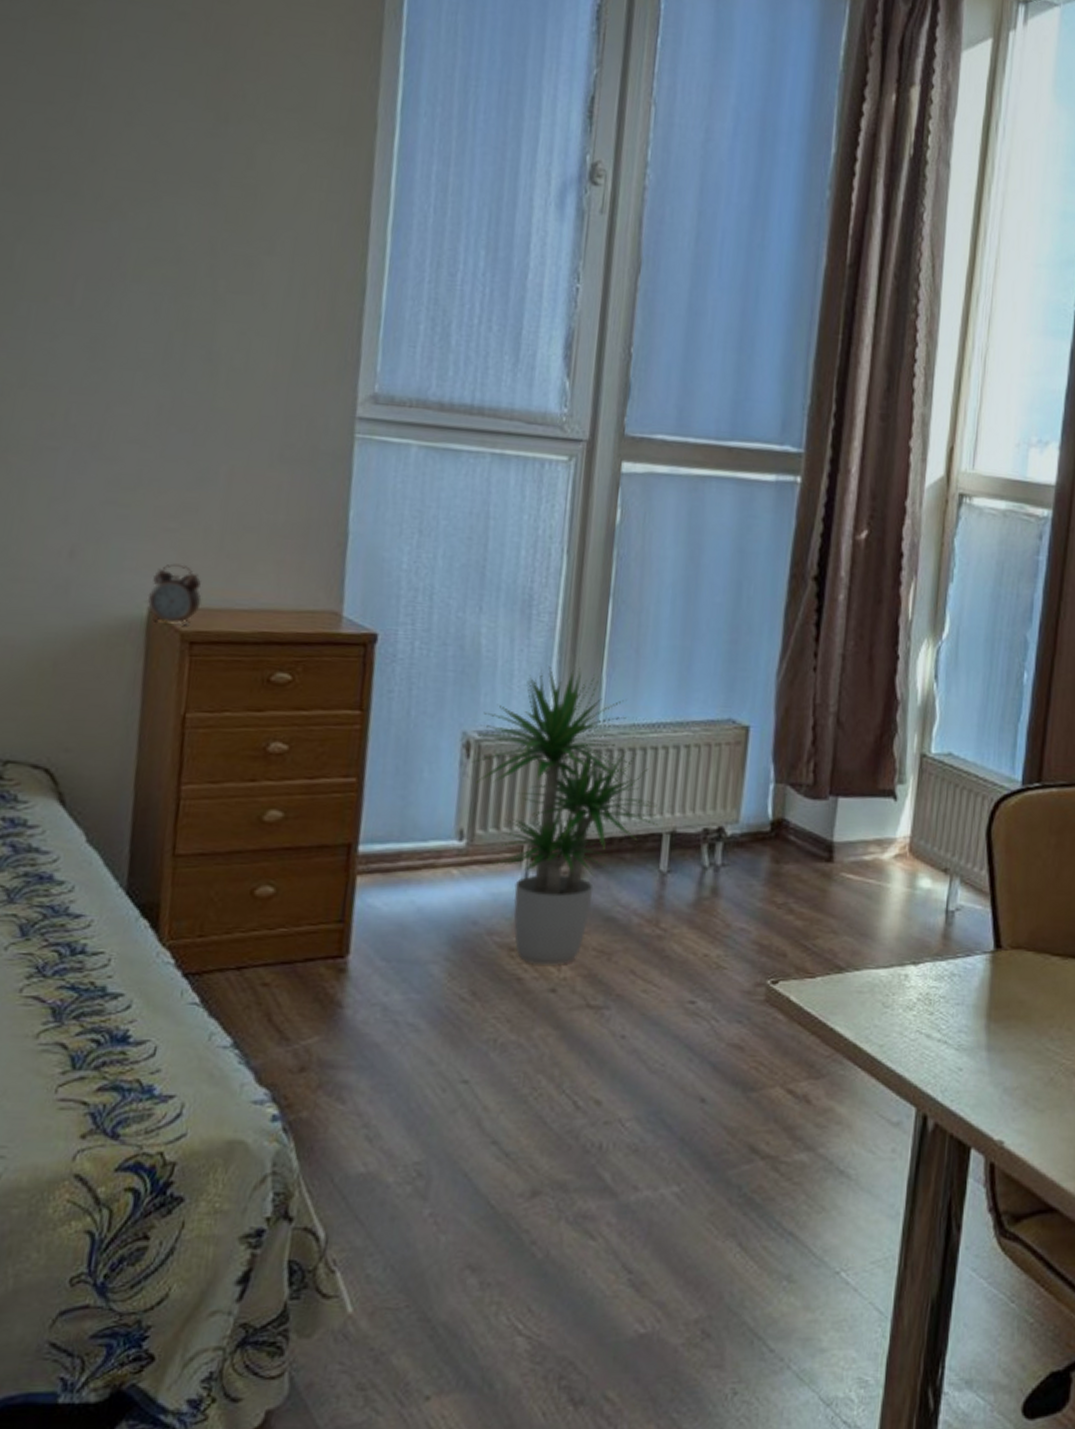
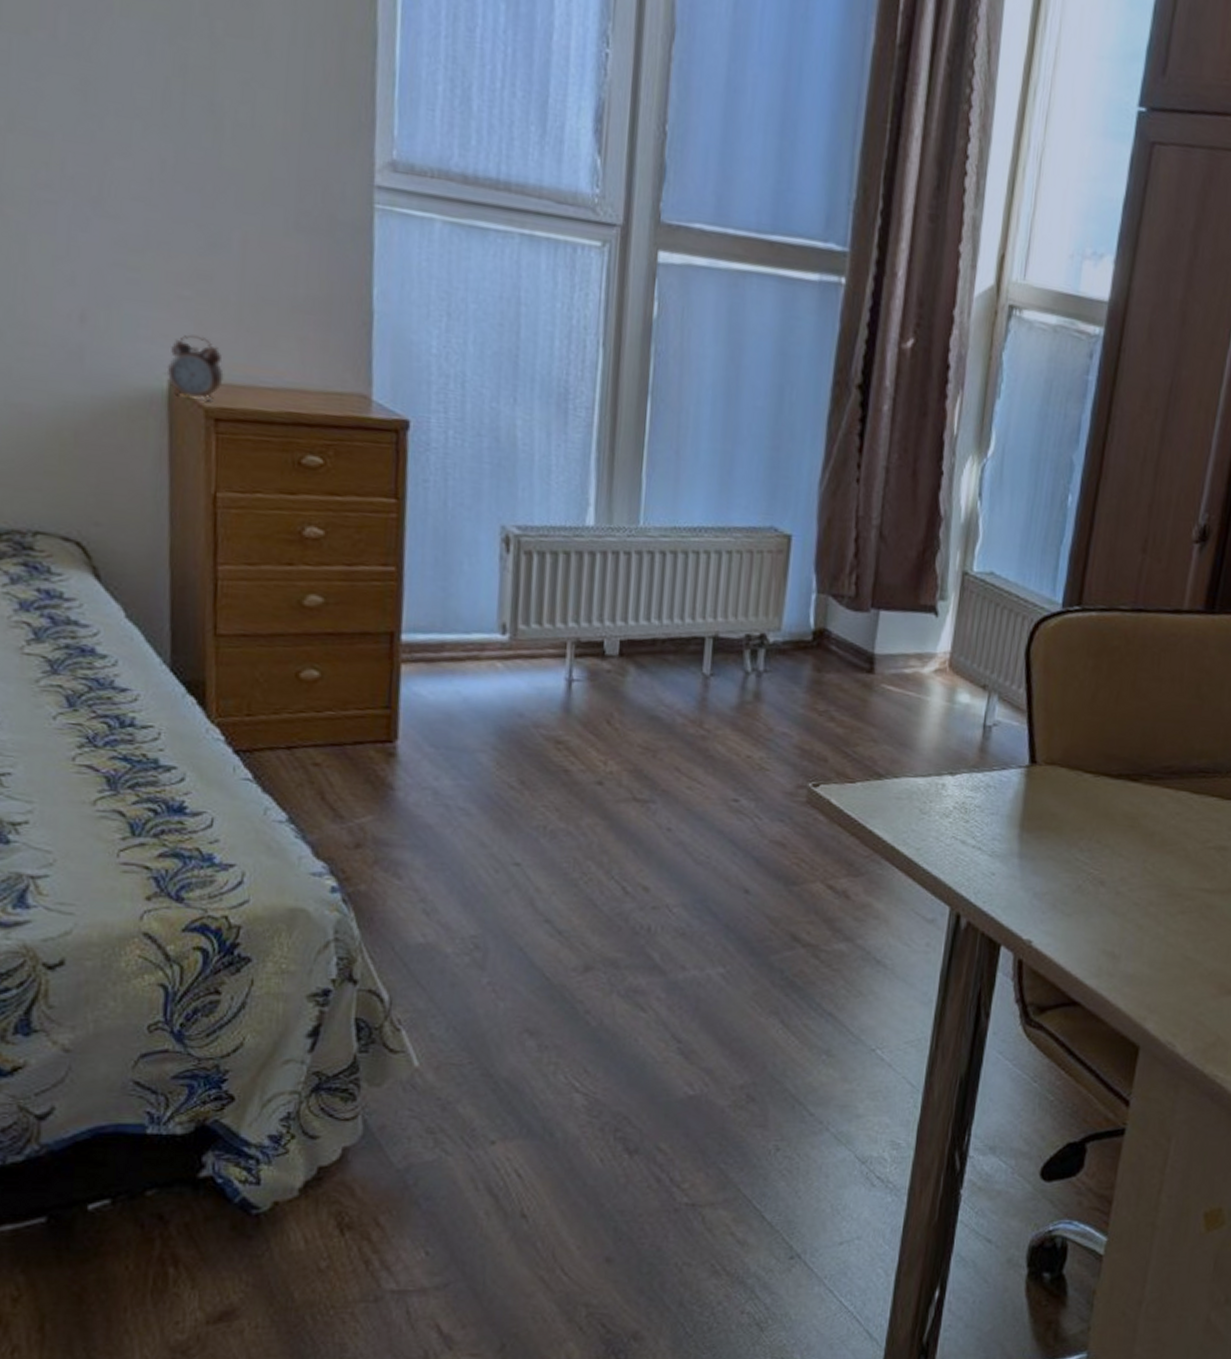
potted plant: present [472,666,659,965] -> none [512,463,701,759]

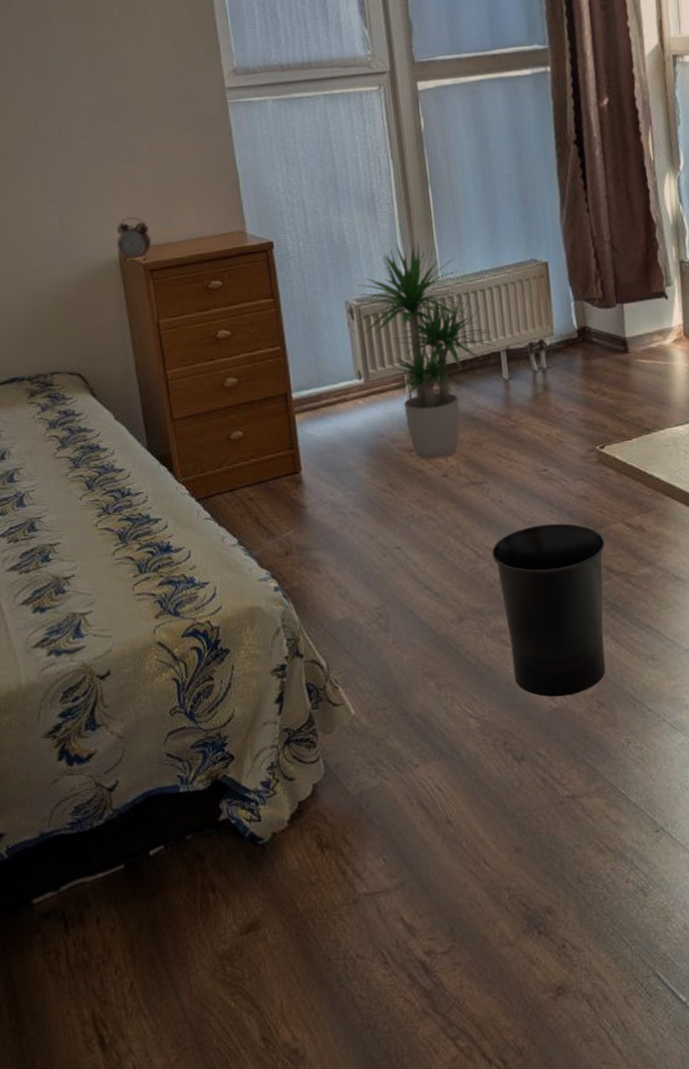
potted plant: none [512,463,701,759] -> present [356,241,496,459]
waste bin: none [644,867,796,1083] -> present [491,523,606,697]

